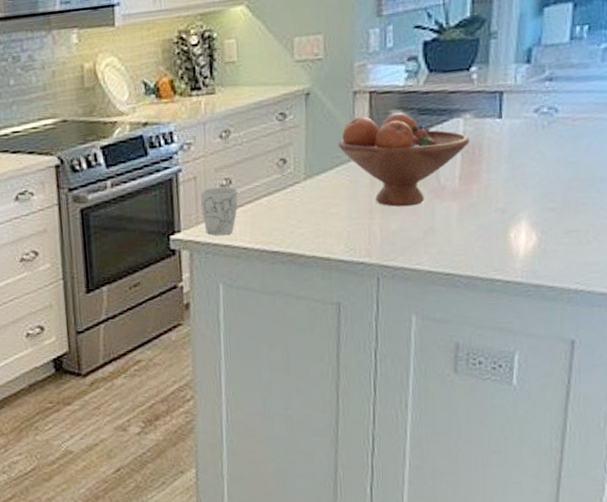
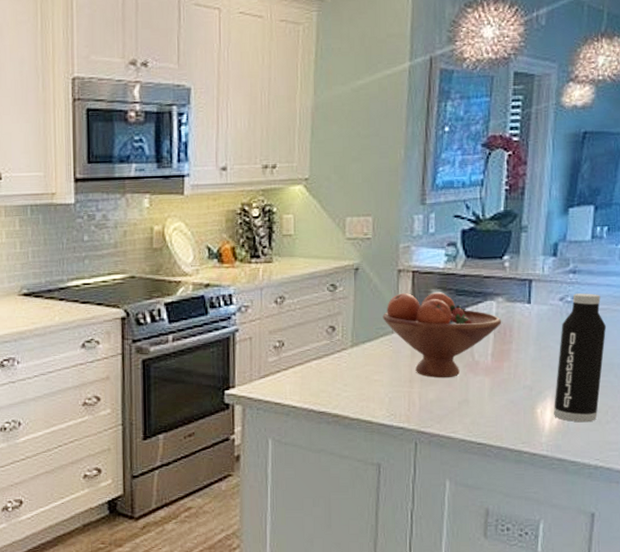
mug: present [200,186,238,236] -> none [254,348,290,394]
water bottle: none [529,101,587,245] -> present [554,293,606,423]

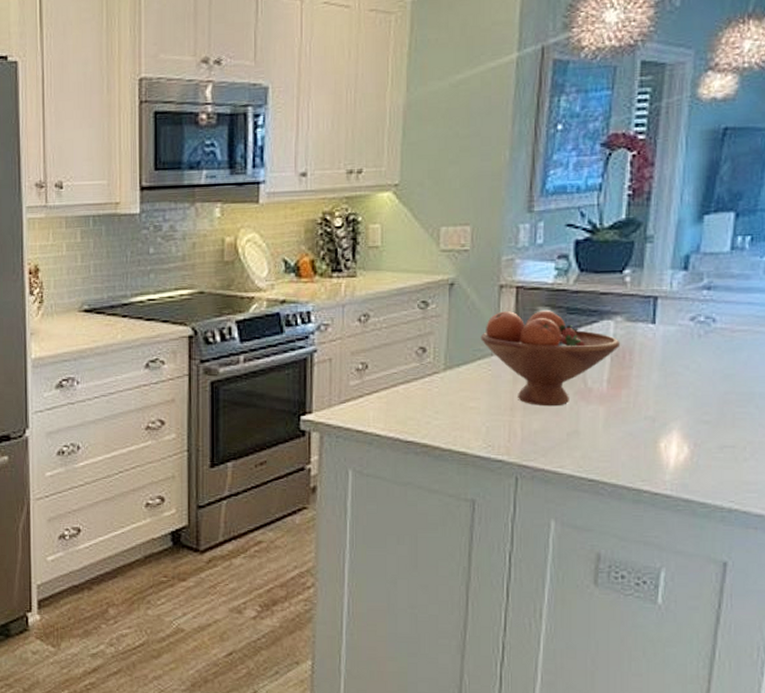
water bottle: present [554,293,606,423] -> none [680,312,746,459]

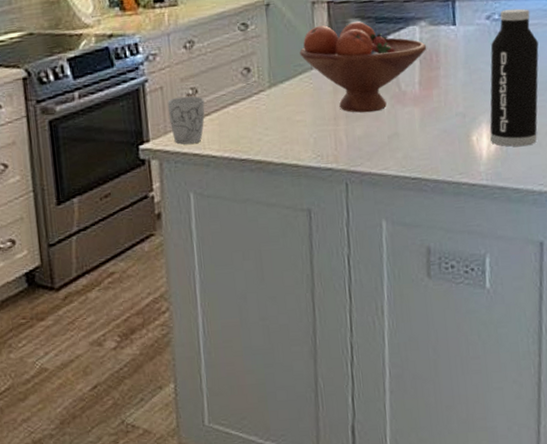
mug: none [334,371,374,421] -> present [167,96,205,145]
water bottle: none [680,312,746,459] -> present [490,8,539,147]

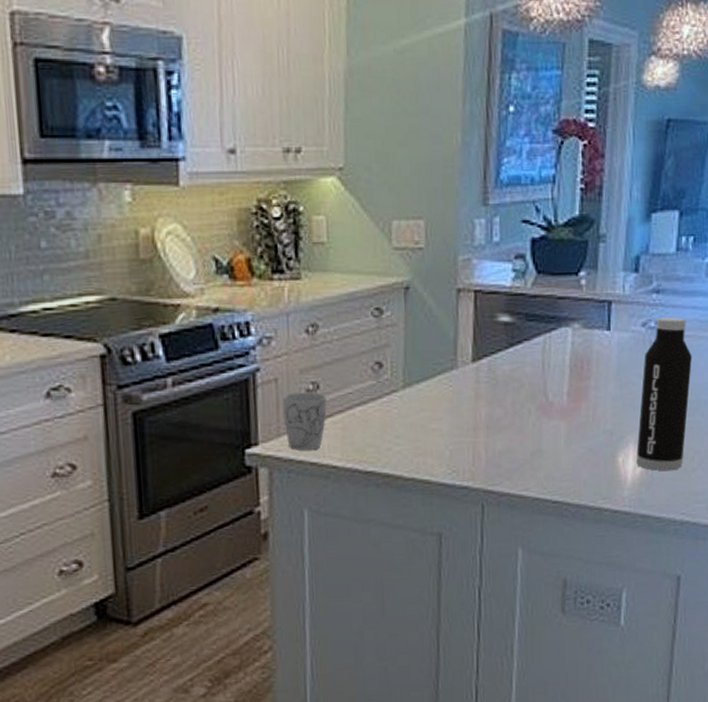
fruit bowl: present [299,21,427,113] -> none [440,317,579,424]

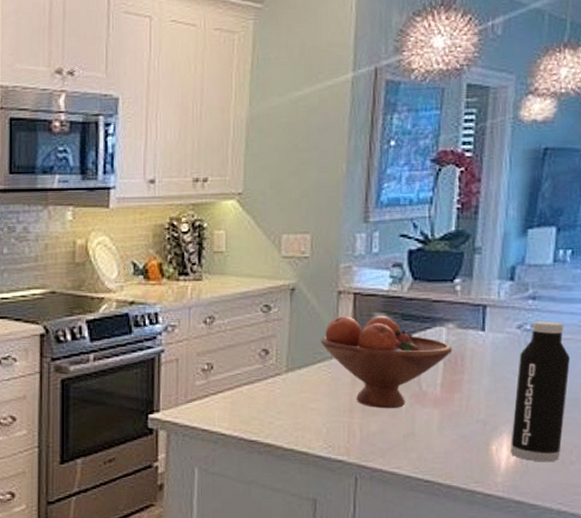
mug: present [282,392,327,451] -> none [181,371,219,420]
fruit bowl: none [440,317,579,424] -> present [320,316,453,409]

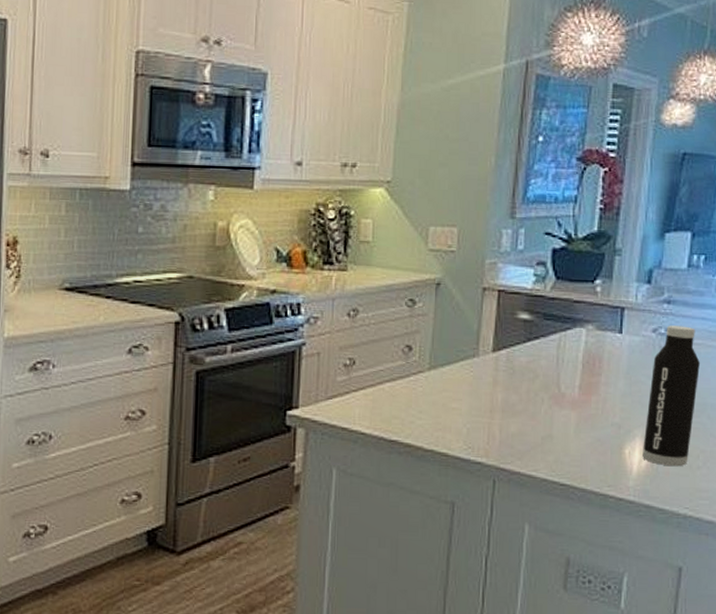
fruit bowl: present [320,316,453,409] -> none [464,314,591,410]

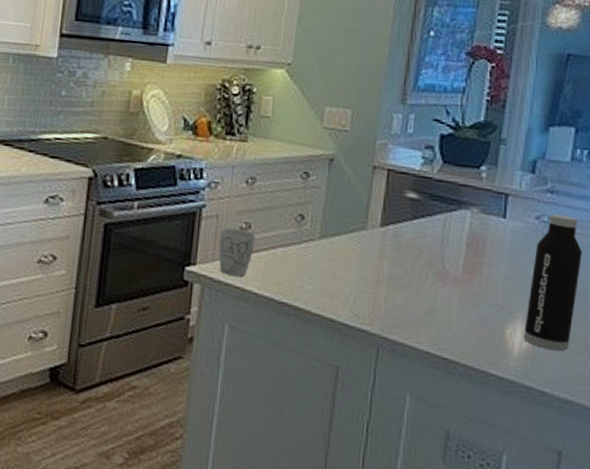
mug: none [322,366,361,418] -> present [219,228,256,277]

